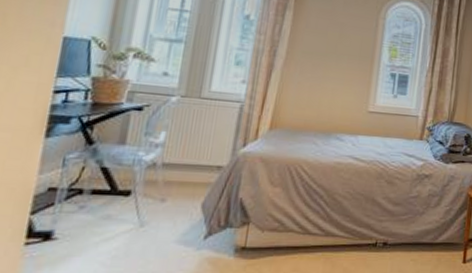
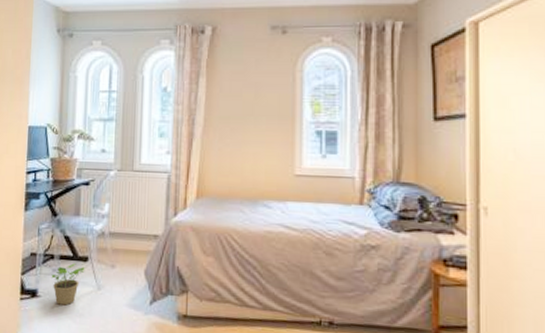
potted plant: none [75,198,126,247] -> present [51,263,85,306]

